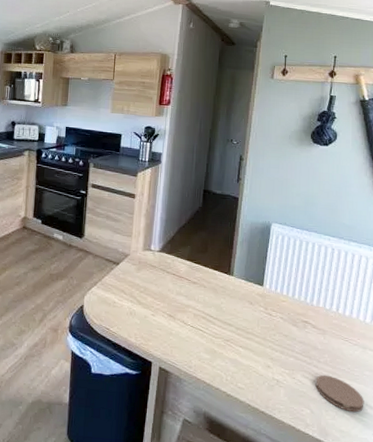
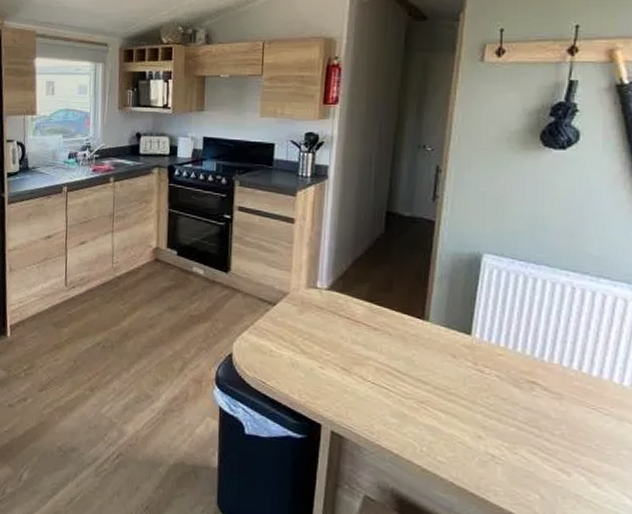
coaster: present [315,374,364,413] -> none [547,451,620,503]

